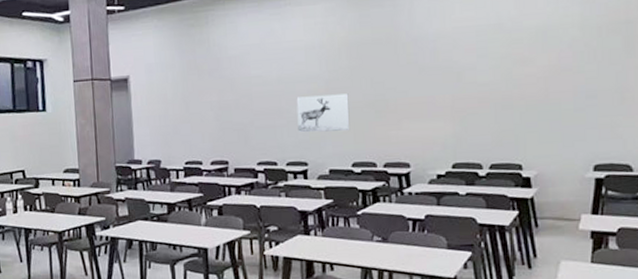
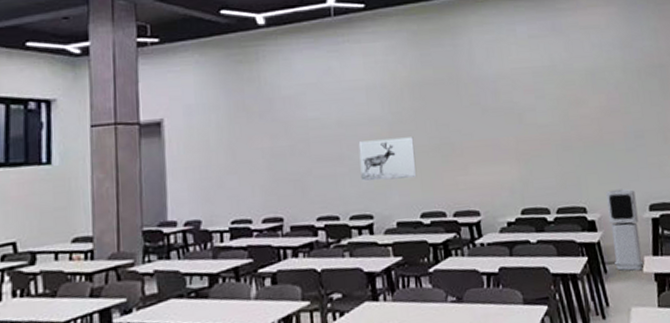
air purifier: none [546,148,581,228] -> present [606,188,644,271]

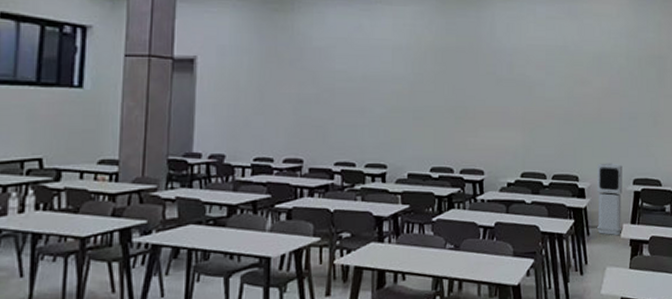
wall art: present [358,137,417,181] -> none [379,97,431,135]

